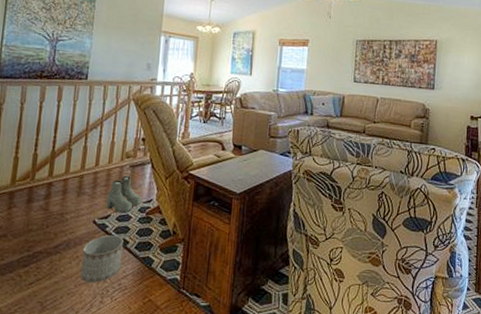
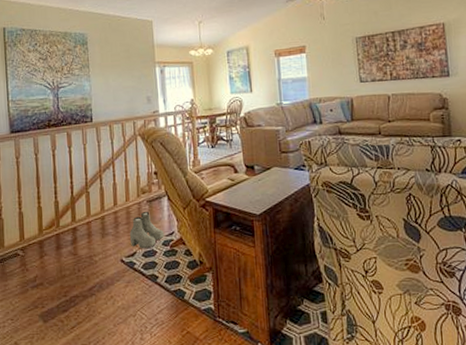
planter: present [80,234,123,283] -> none [116,271,155,321]

